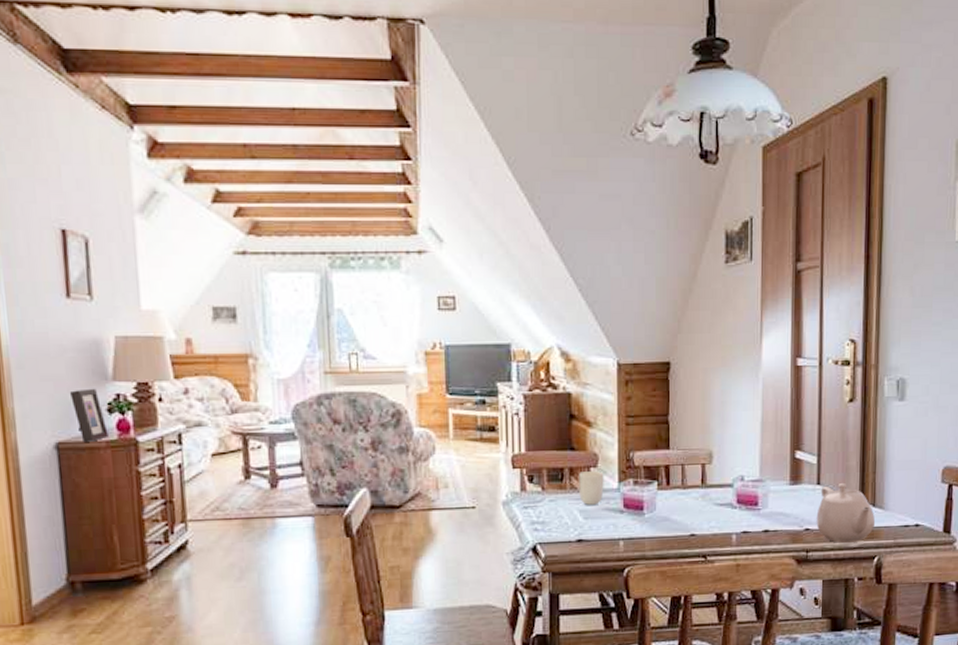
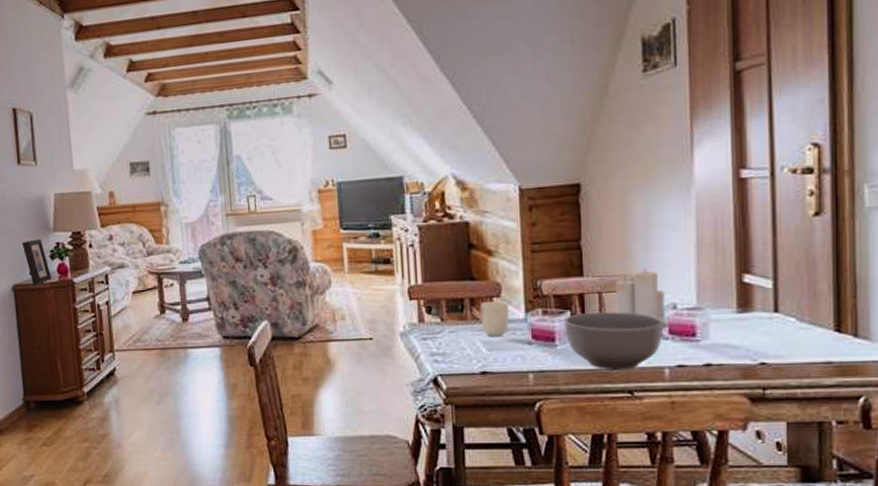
bowl: none [652,482,733,537] -> present [564,311,664,370]
candle: none [695,444,737,499] -> present [614,269,669,329]
teapot: present [816,482,876,544] -> none [775,309,859,381]

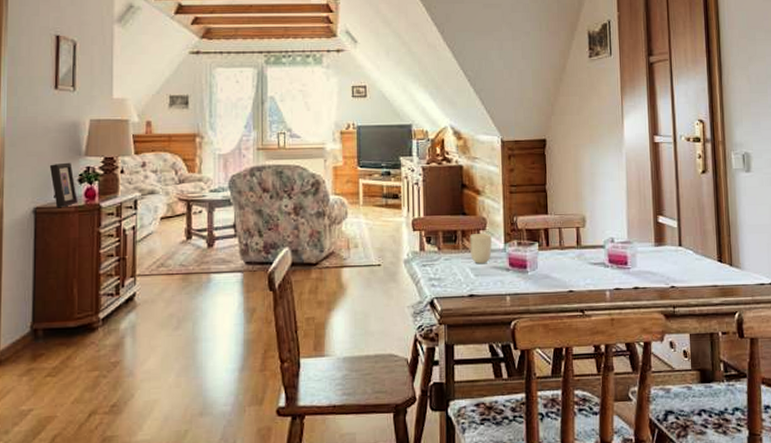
bowl: present [564,311,664,370] -> none [534,244,605,293]
candle: present [614,269,669,329] -> none [570,209,609,259]

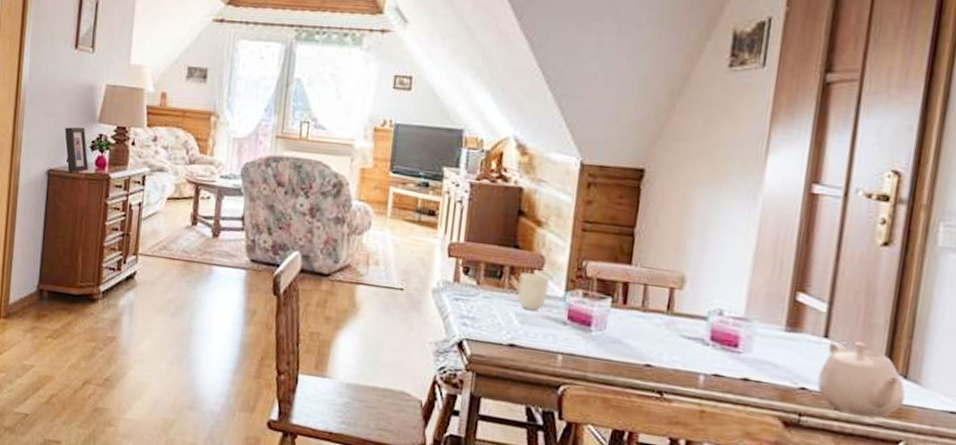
teapot: none [680,244,734,300] -> present [816,341,906,418]

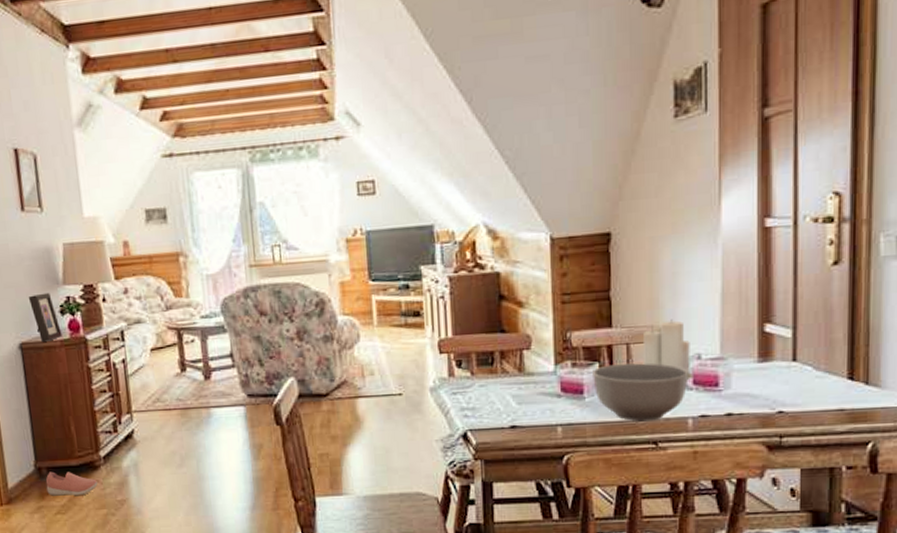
shoe: none [43,295,92,325] -> present [45,471,98,496]
cup: present [517,272,549,311] -> none [511,354,539,390]
bowl: none [603,302,707,370] -> present [593,363,689,422]
candle: none [658,268,713,334] -> present [642,319,693,379]
teapot: present [816,341,906,418] -> none [792,358,869,428]

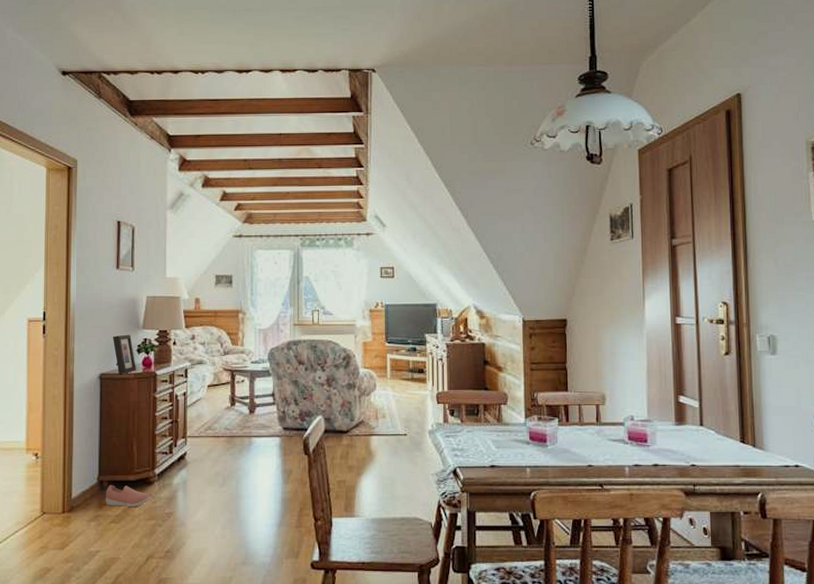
bowl: present [593,363,689,422] -> none [553,420,625,467]
candle: present [642,319,693,379] -> none [590,388,628,436]

